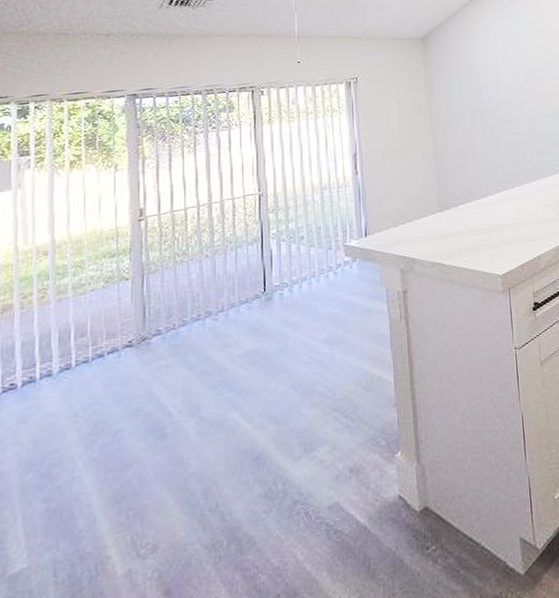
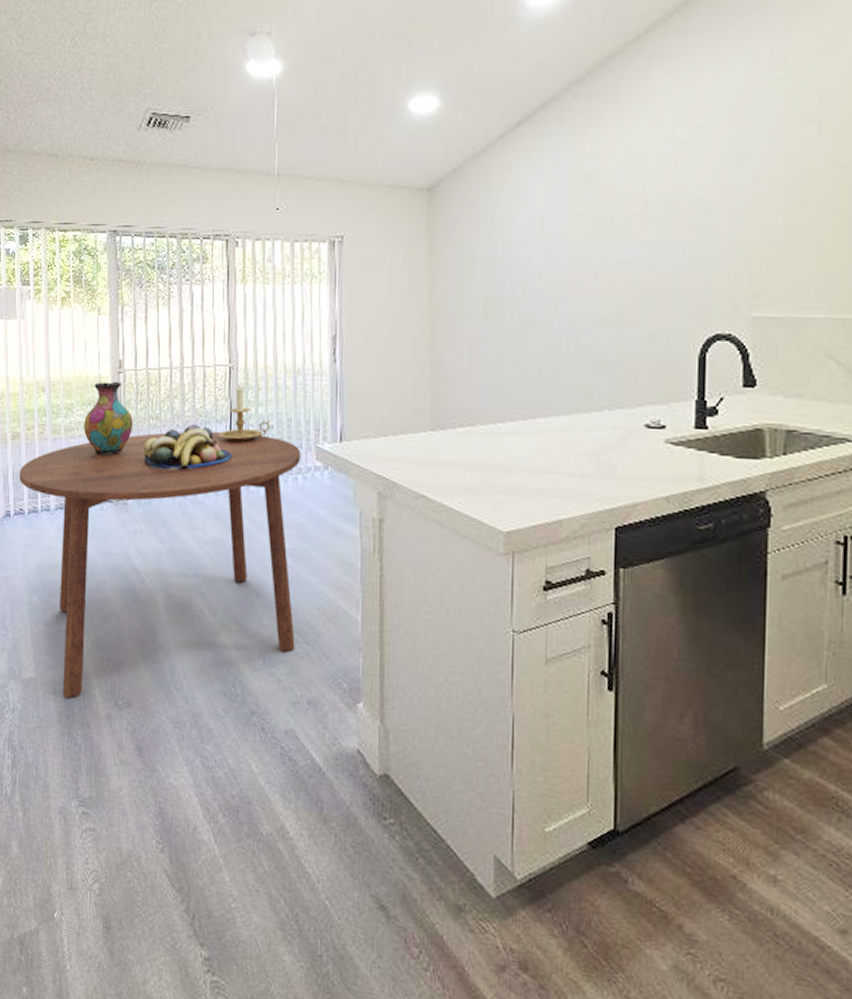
dining table: none [10,245,335,574] -> present [19,432,301,698]
vase: none [96,228,157,304] -> present [83,381,134,455]
fruit bowl: none [169,251,265,303] -> present [143,425,233,471]
candle holder: none [250,209,301,259] -> present [218,386,271,442]

